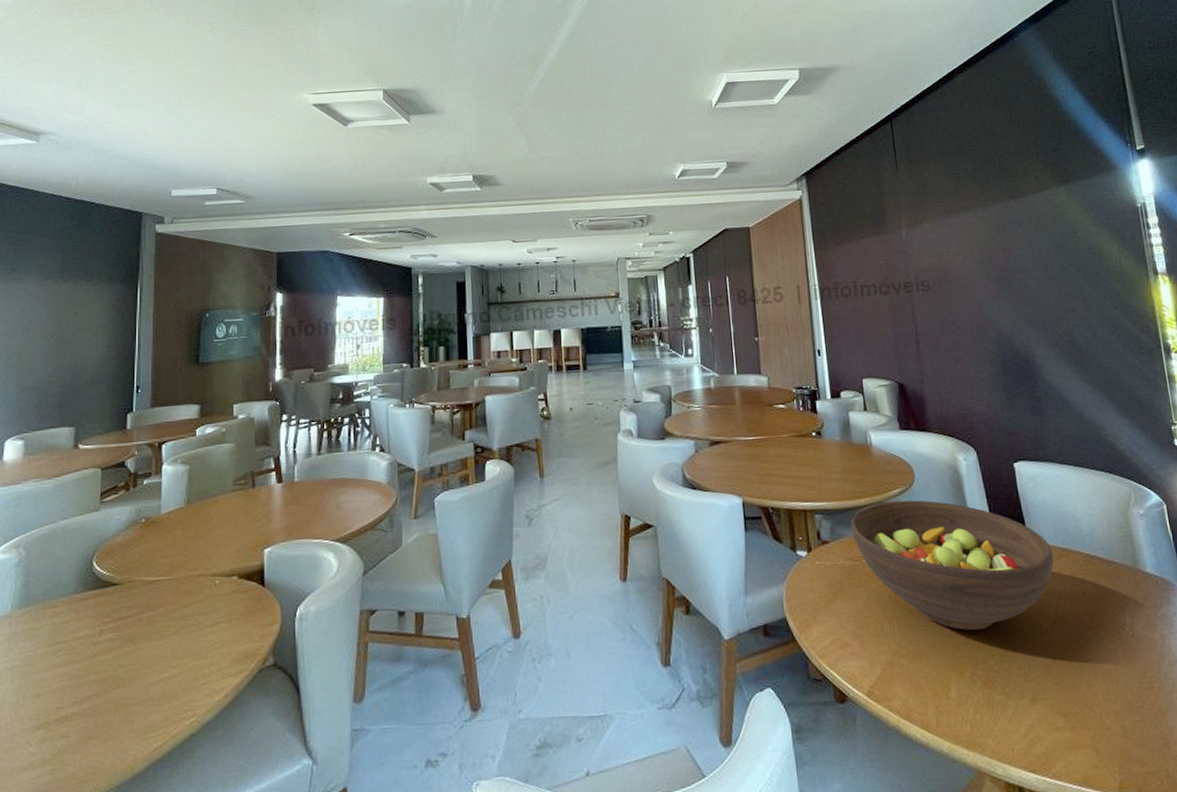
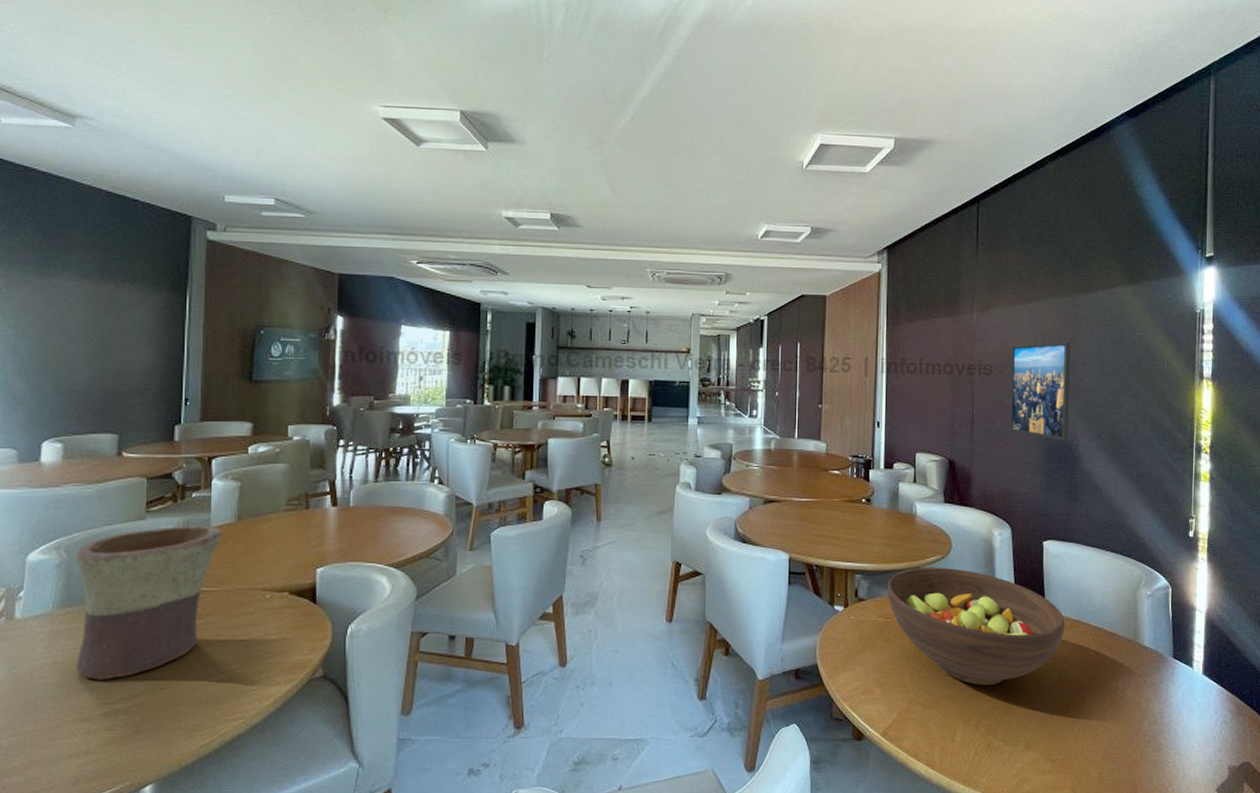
flower pot: none [33,511,172,683] -> present [75,525,221,680]
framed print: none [947,249,1024,353] -> present [1009,341,1071,441]

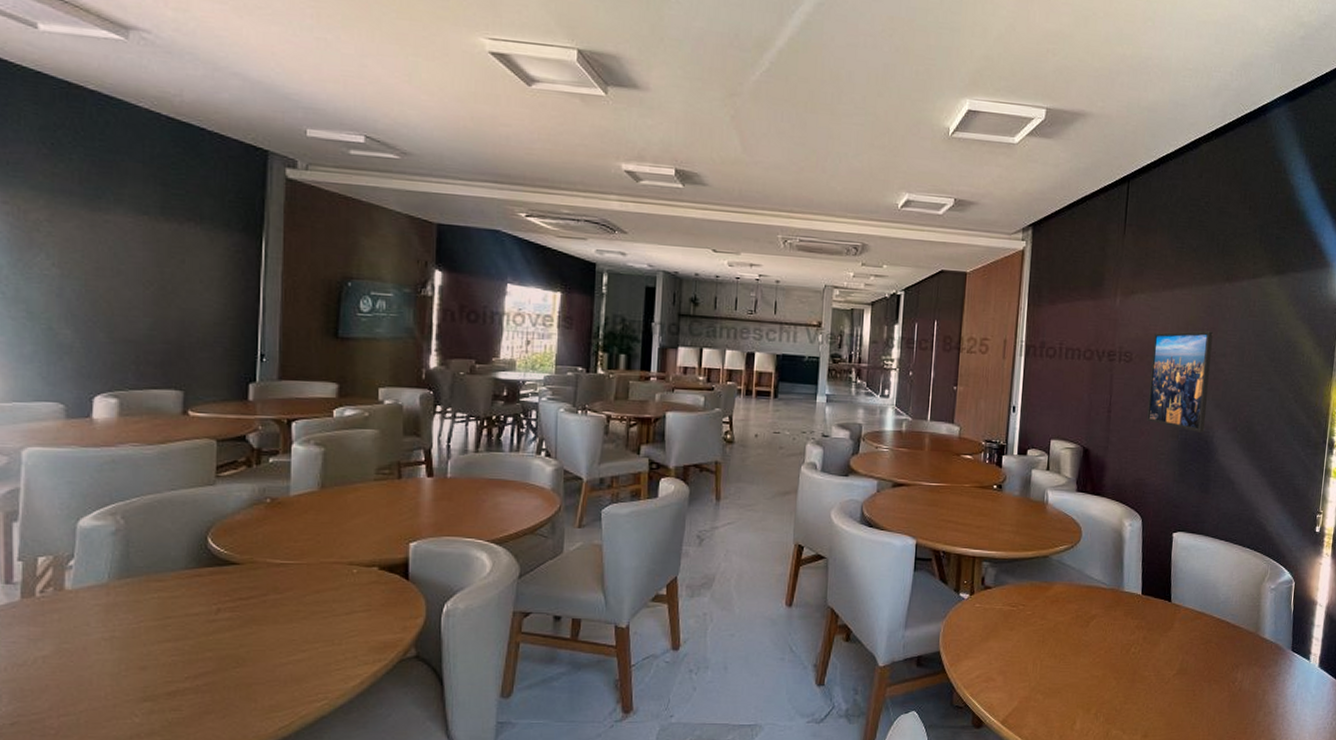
flower pot: present [75,525,221,680] -> none [134,492,303,657]
fruit bowl: present [887,567,1065,686] -> none [1014,556,1189,676]

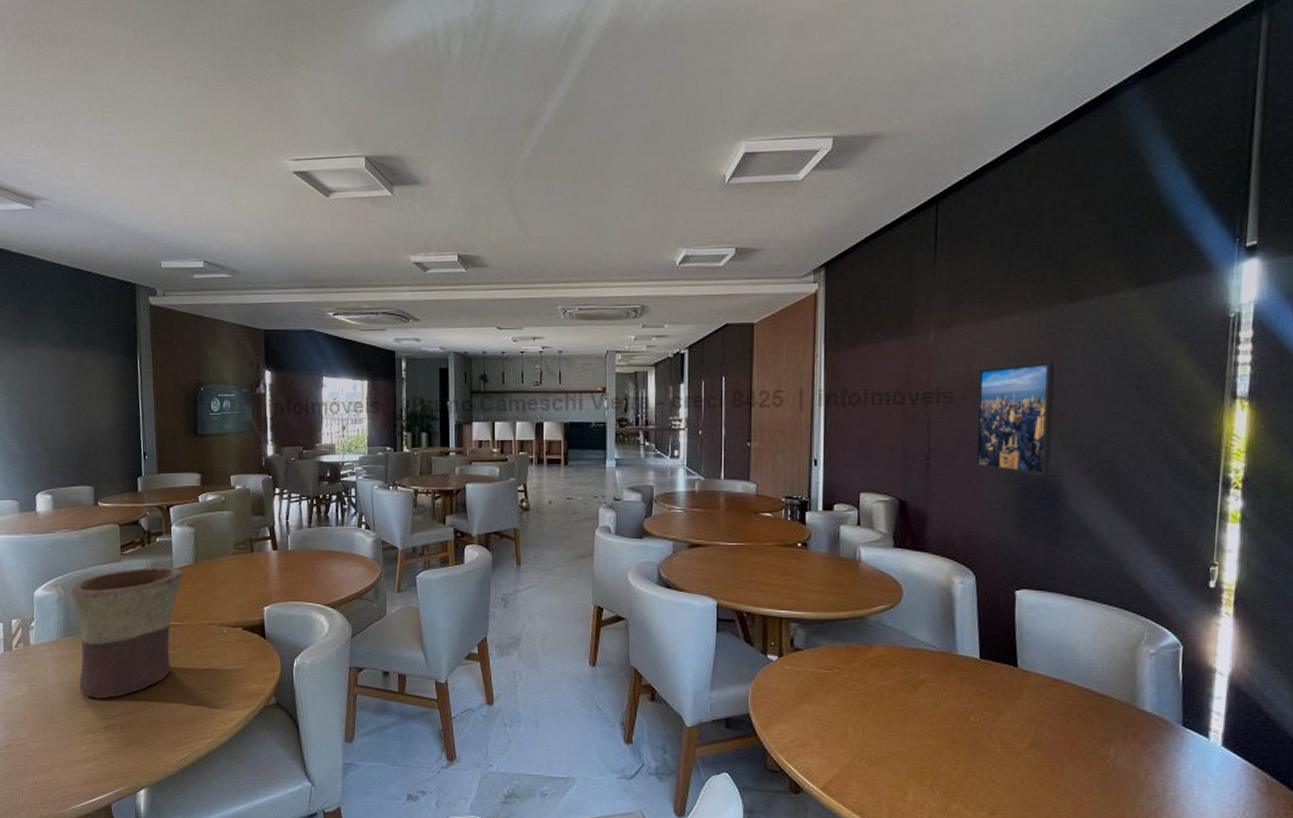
flower pot: none [134,492,303,657] -> present [70,566,183,699]

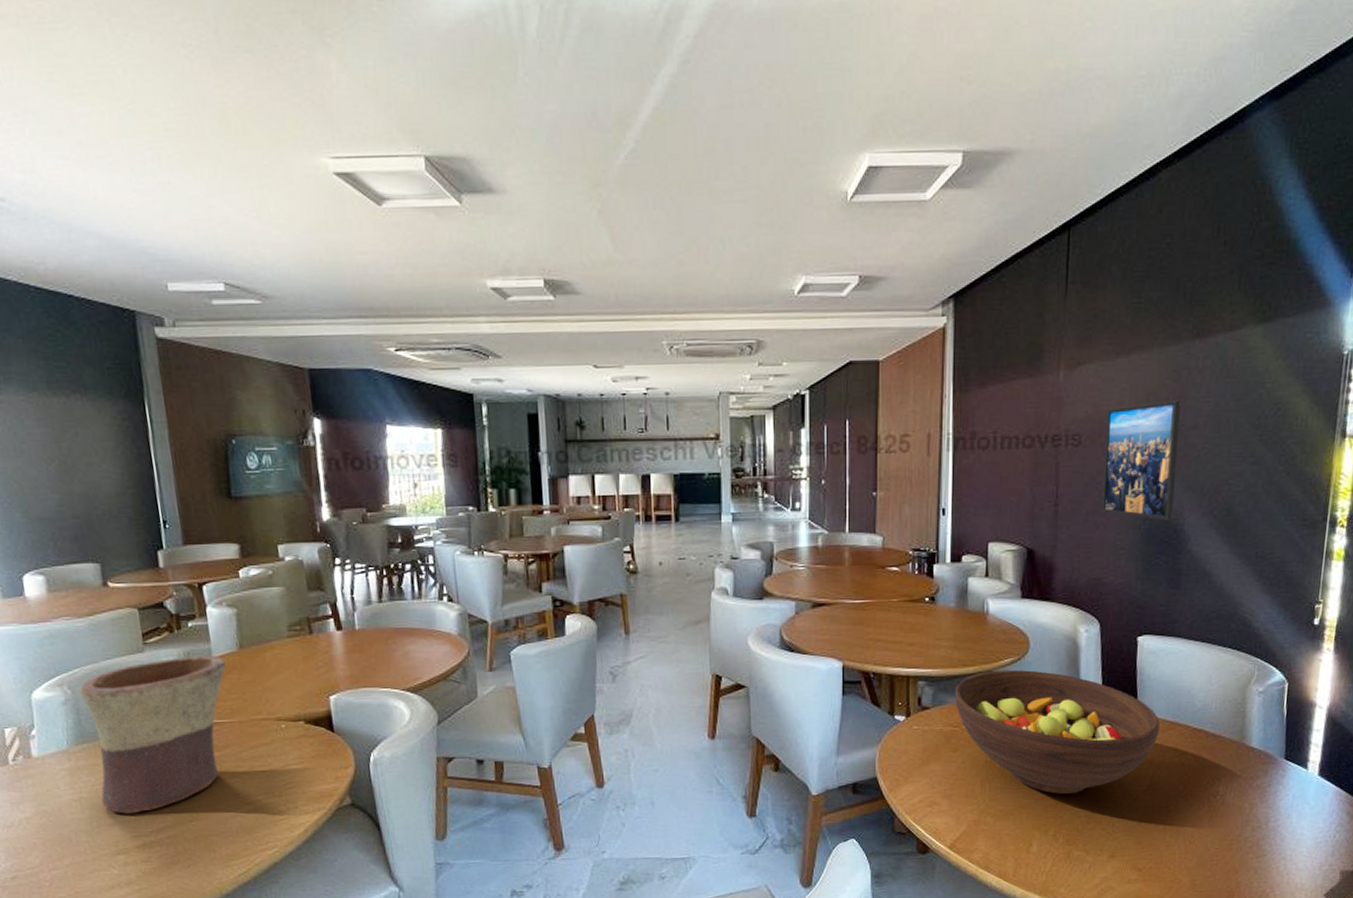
fruit bowl: none [827,616,1042,746] -> present [954,669,1160,795]

